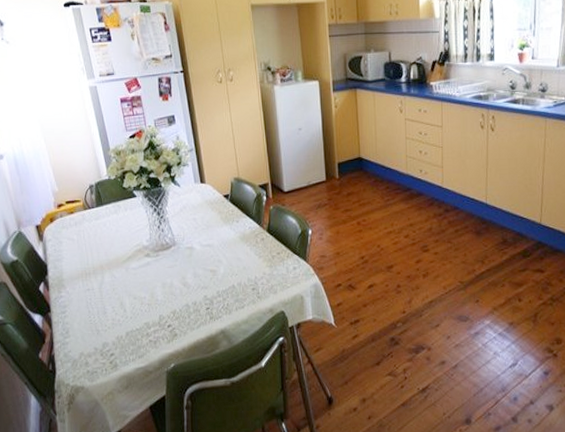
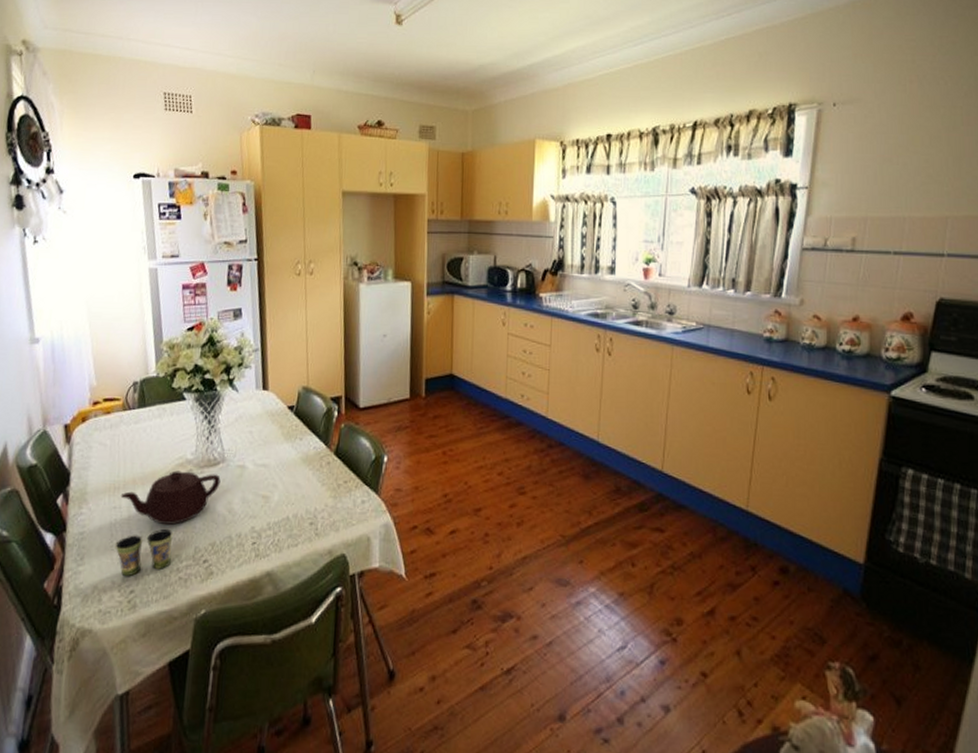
teapot: none [92,255,174,300] -> present [120,470,221,525]
cup: none [93,303,141,344] -> present [115,528,174,577]

